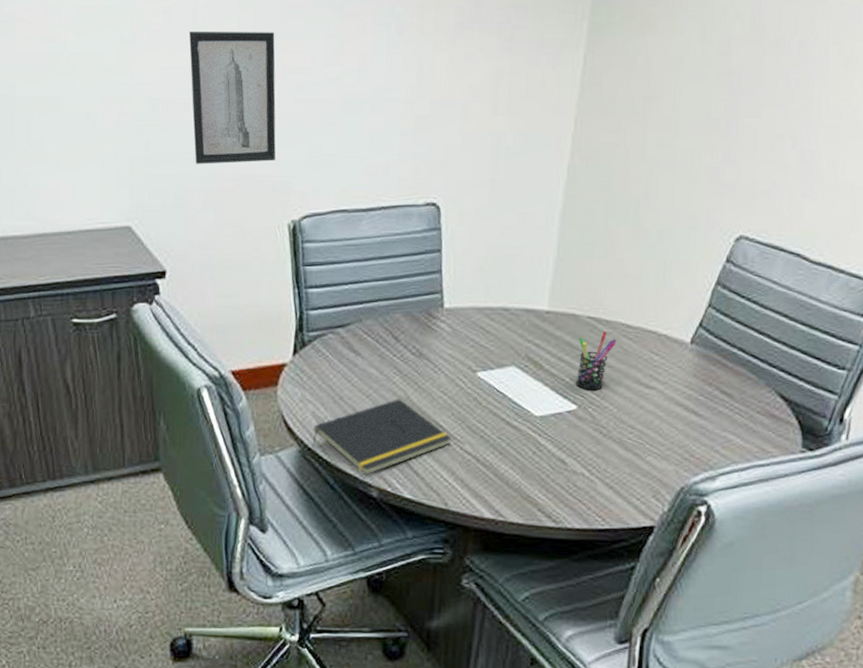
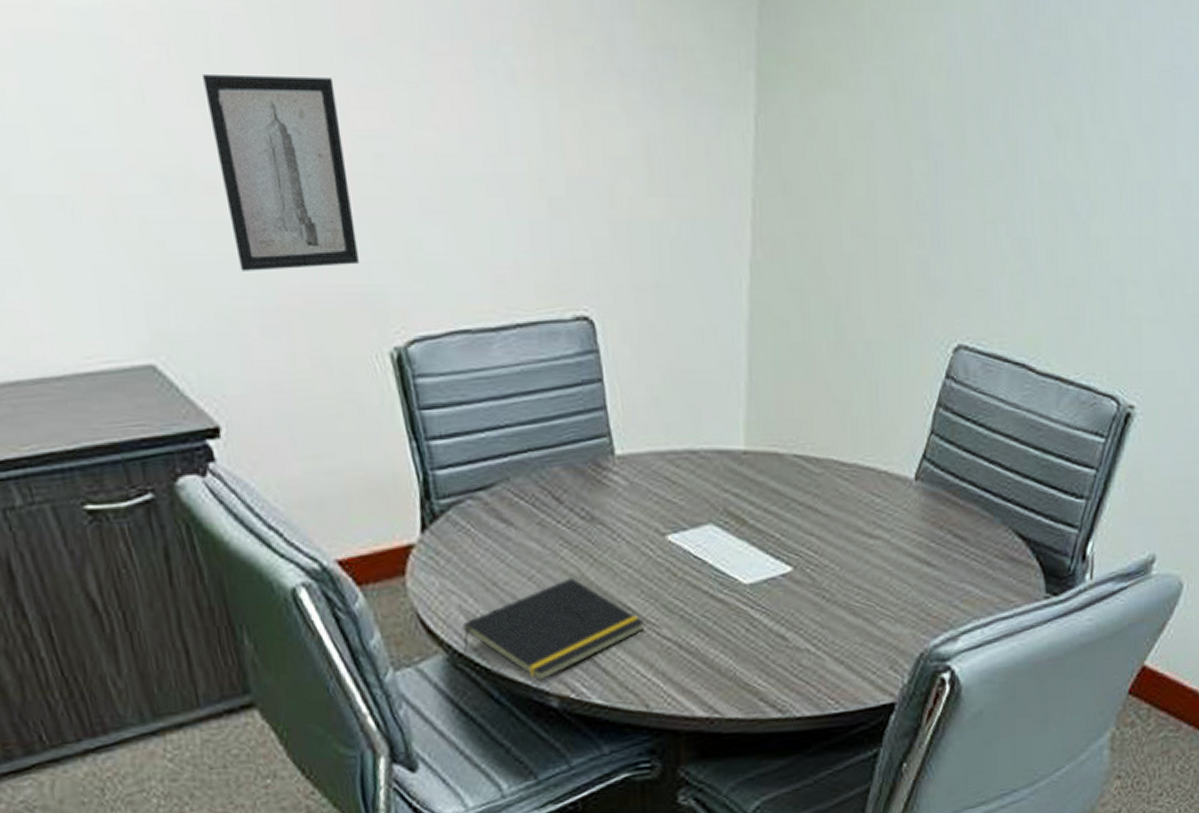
pen holder: present [576,332,617,390] -> none [785,472,831,547]

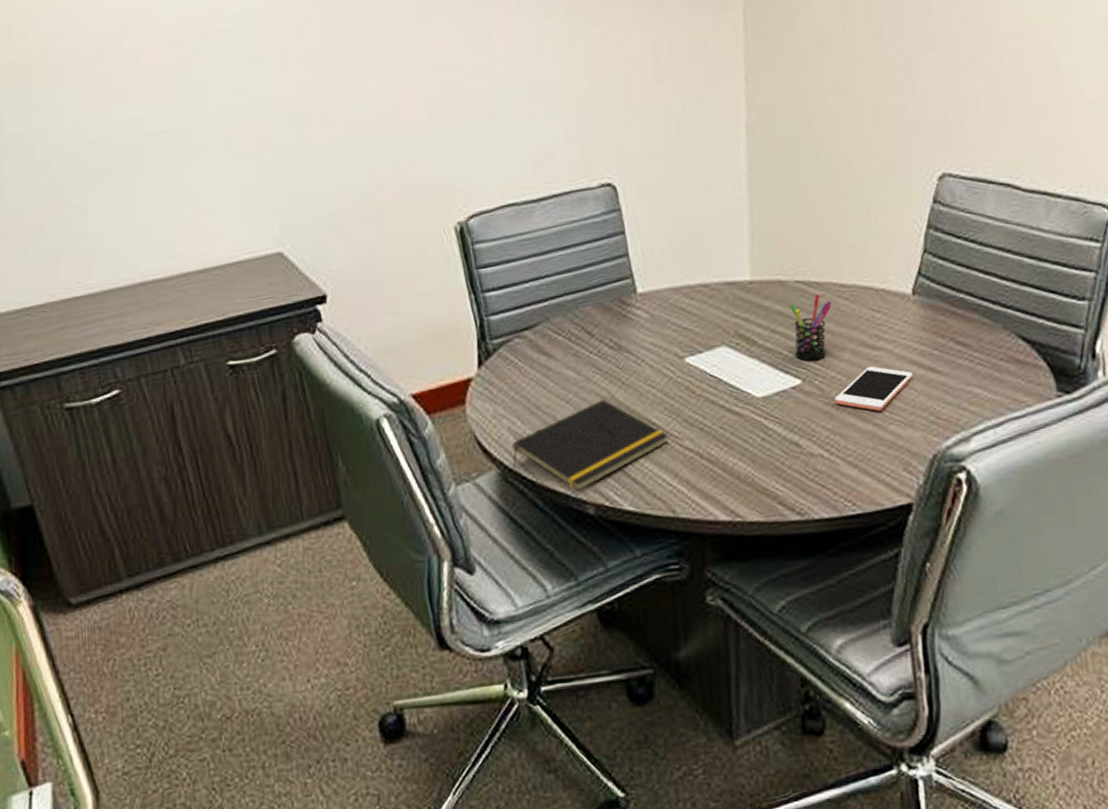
wall art: present [203,75,359,271] -> none [324,31,431,177]
pen holder: none [785,472,831,547] -> present [789,294,832,361]
cell phone: none [825,555,909,605] -> present [834,366,914,411]

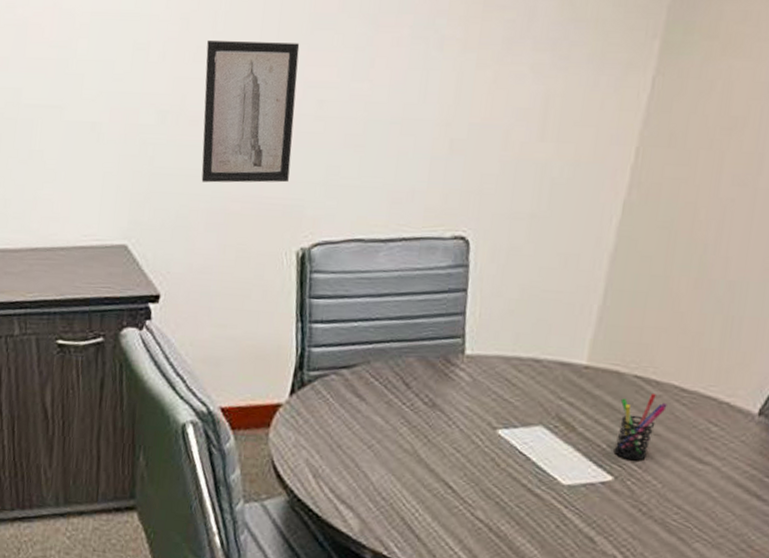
wall art: none [324,31,431,177] -> present [201,41,300,183]
notepad: present [512,399,670,492] -> none [302,452,463,535]
cell phone: present [834,366,914,411] -> none [643,478,736,526]

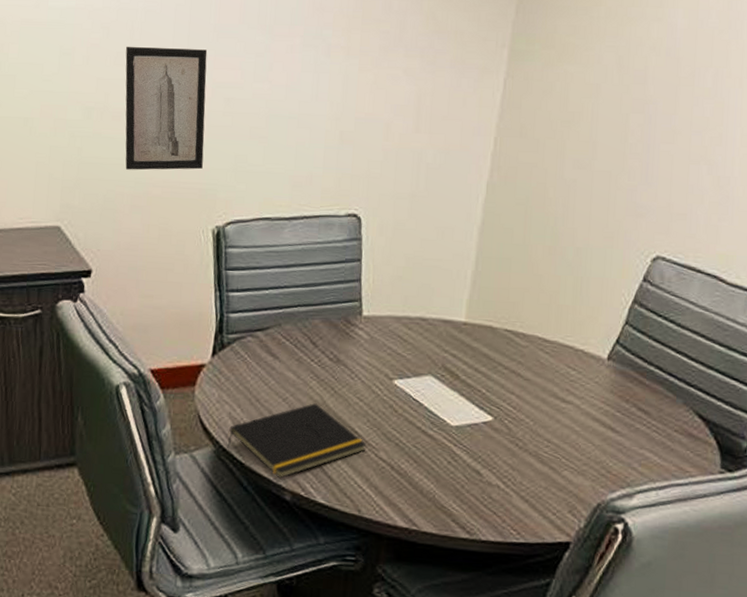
notepad: none [302,452,463,535] -> present [227,403,368,479]
pen holder: present [613,394,667,461] -> none [492,345,533,403]

